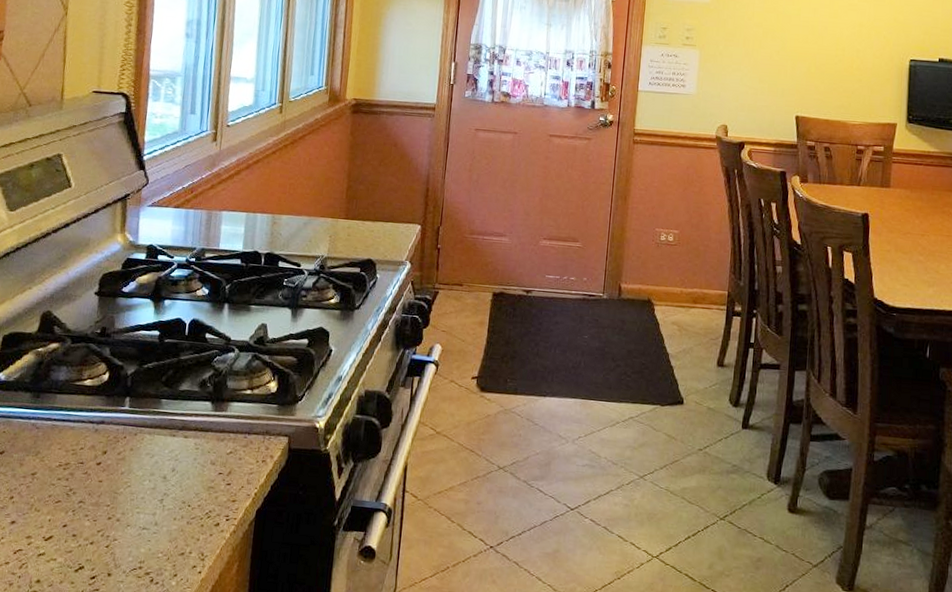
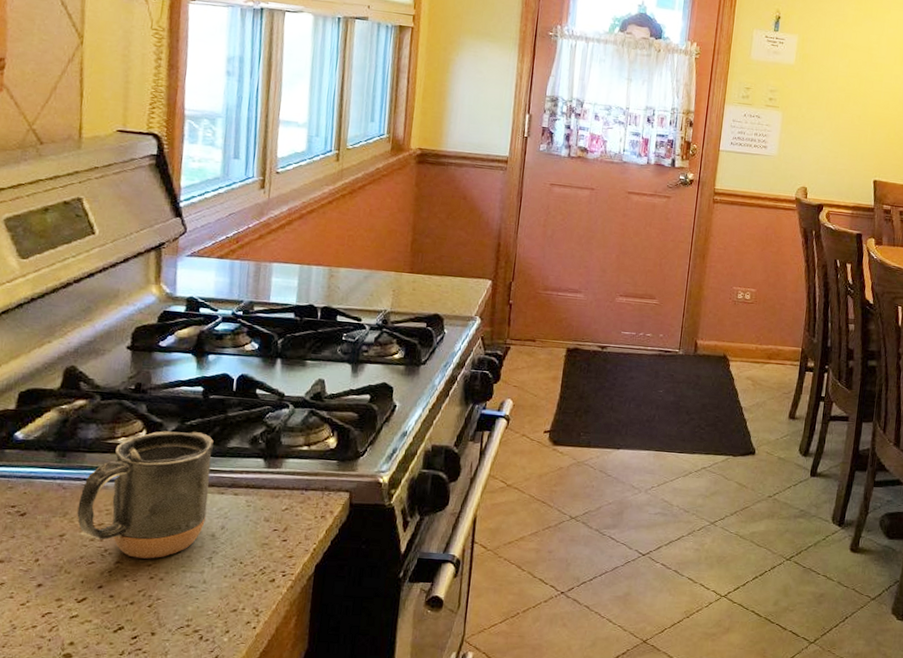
mug: none [46,373,167,500] -> present [76,431,214,559]

